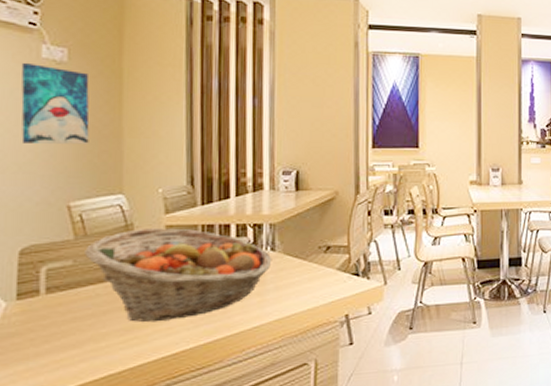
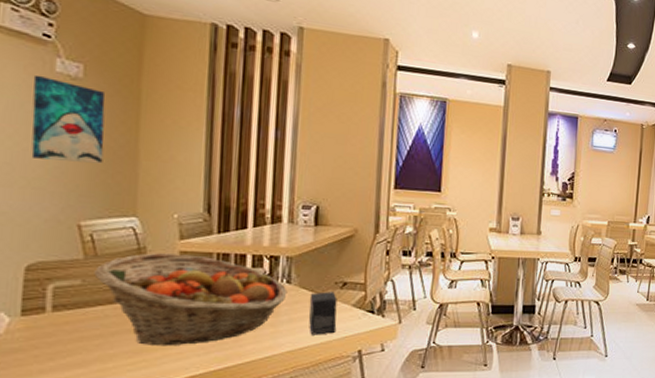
small box: none [294,256,323,302] -> present [309,292,337,335]

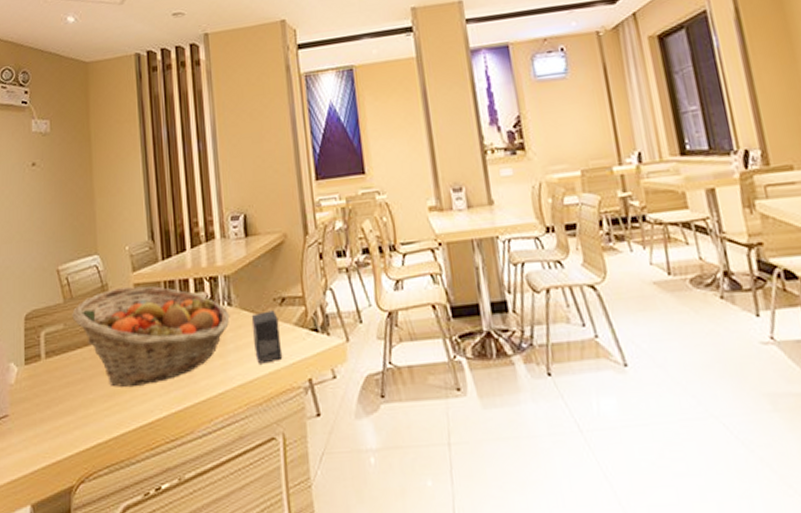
wall art: present [31,75,106,164] -> none [18,138,69,213]

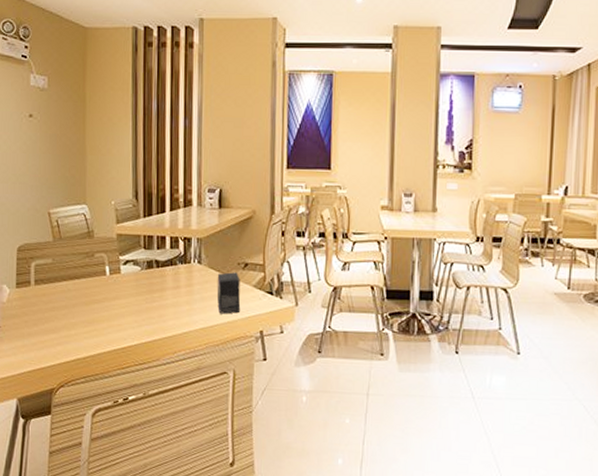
fruit basket: present [72,286,230,388] -> none [60,236,199,318]

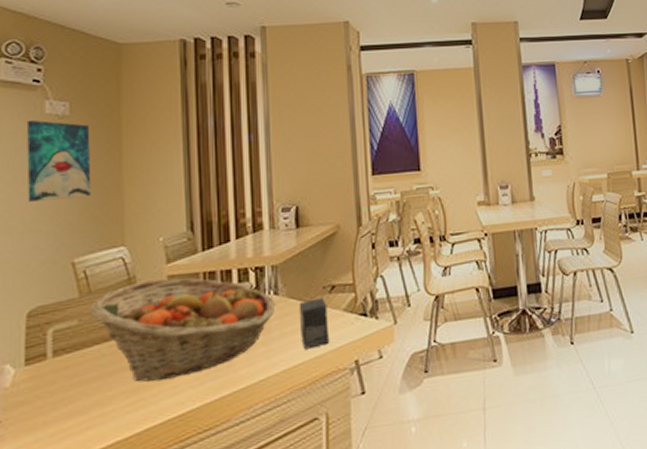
wall art: none [17,89,63,160] -> present [26,119,91,202]
fruit basket: none [60,236,199,318] -> present [89,278,276,382]

